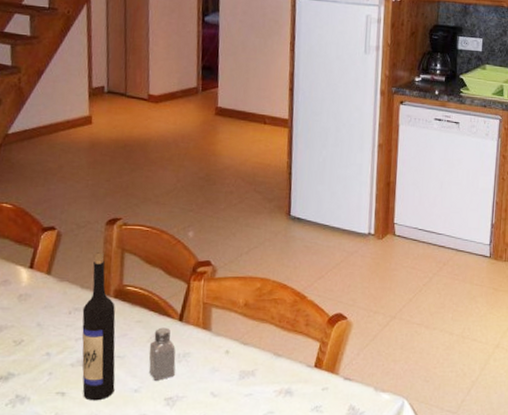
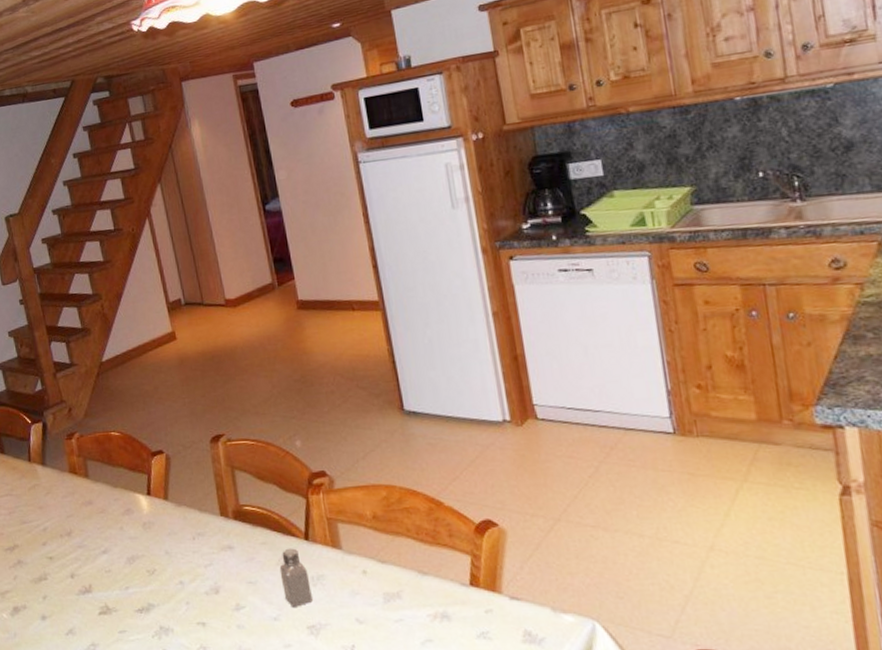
wine bottle: present [82,252,116,401] -> none [205,472,254,631]

